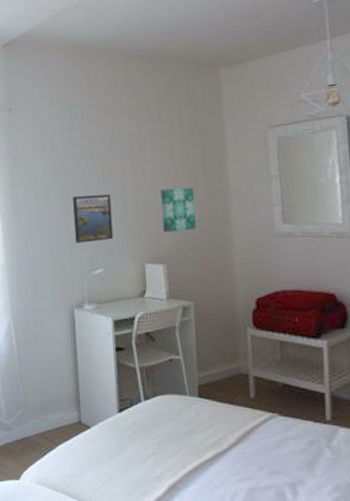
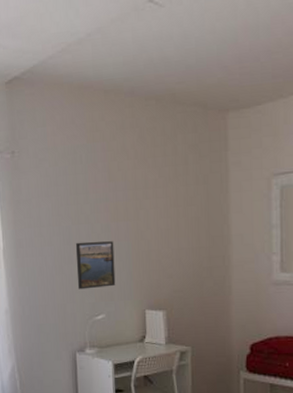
wall art: present [160,187,196,233] -> none [162,235,197,280]

